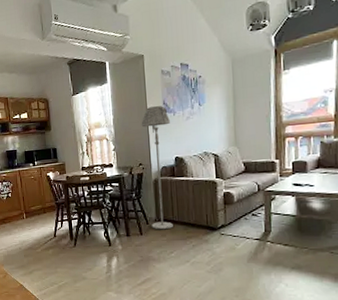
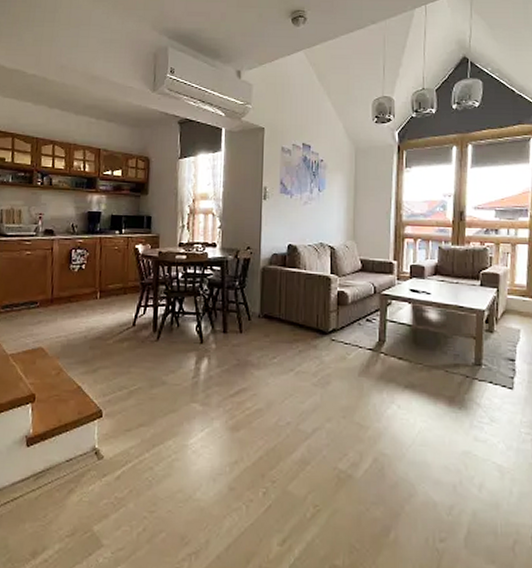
floor lamp: present [141,106,173,230] -> none [254,185,286,329]

